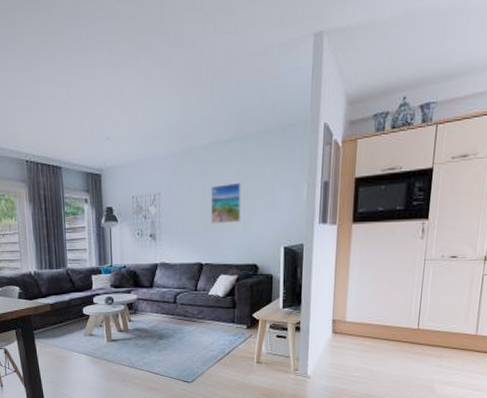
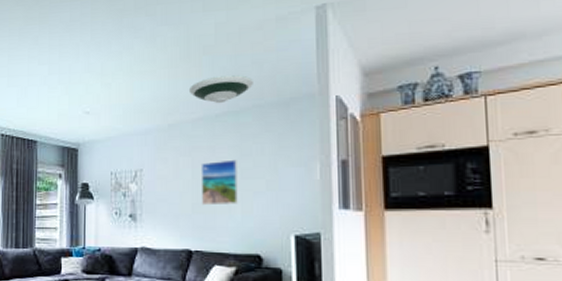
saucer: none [202,102,257,130] -> present [190,75,253,104]

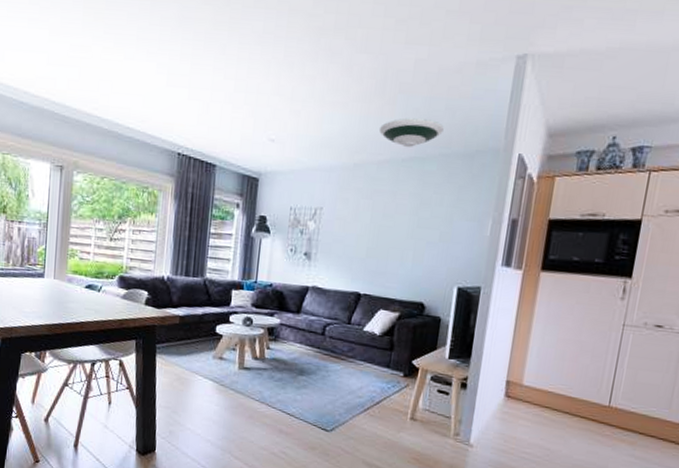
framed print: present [200,159,238,206] -> none [376,207,416,253]

